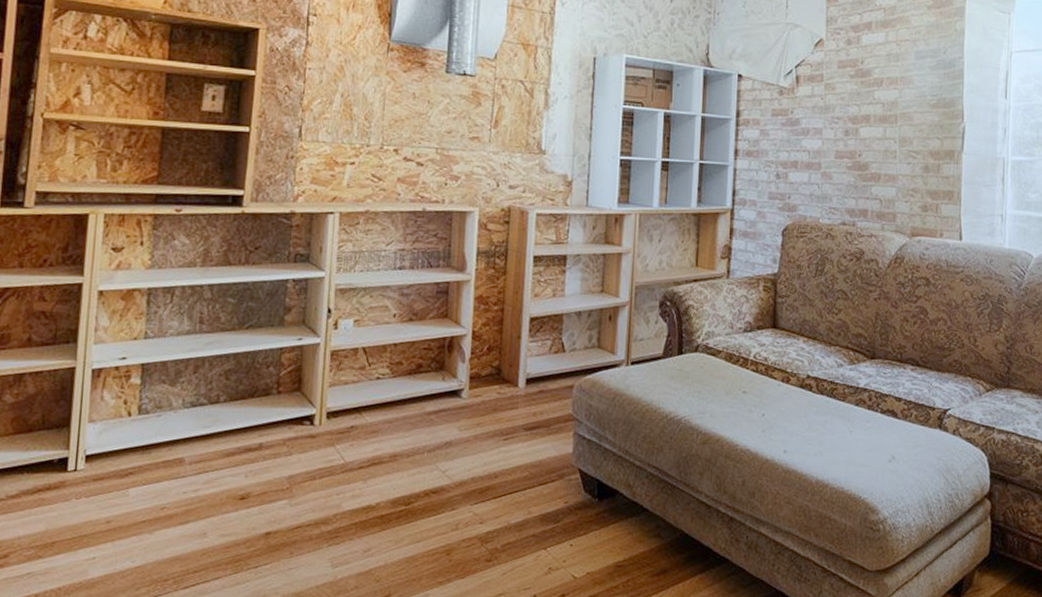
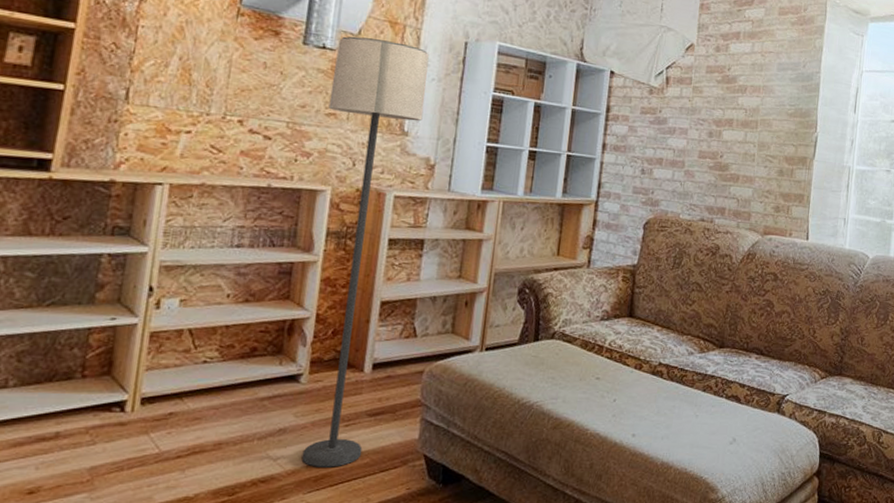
lamp: none [467,61,561,480] -> present [301,36,429,467]

